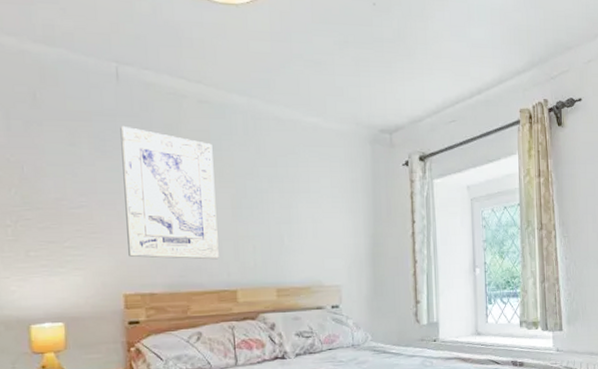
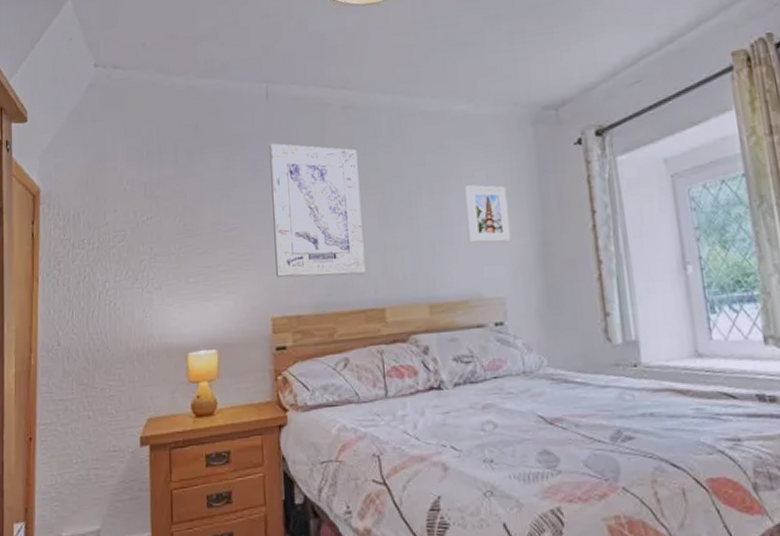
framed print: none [311,189,348,241] -> present [465,185,511,243]

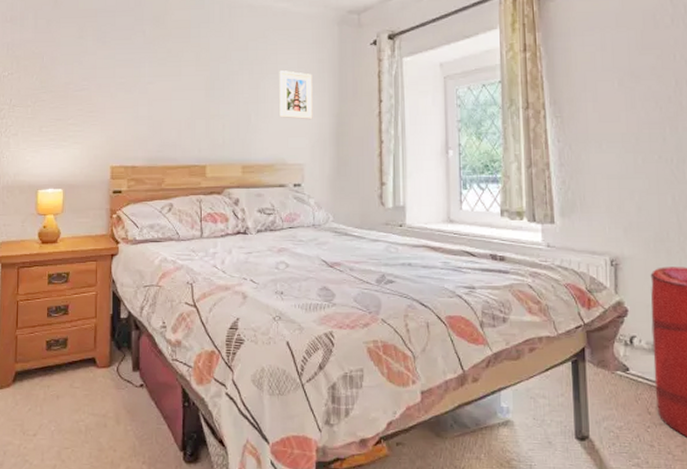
wall art: present [269,143,366,277] -> none [117,19,192,137]

